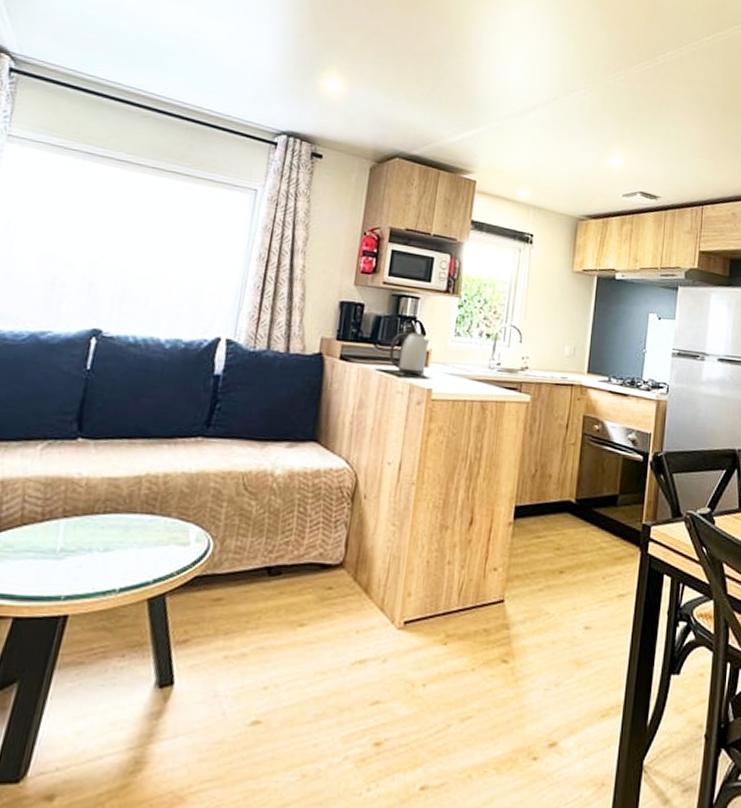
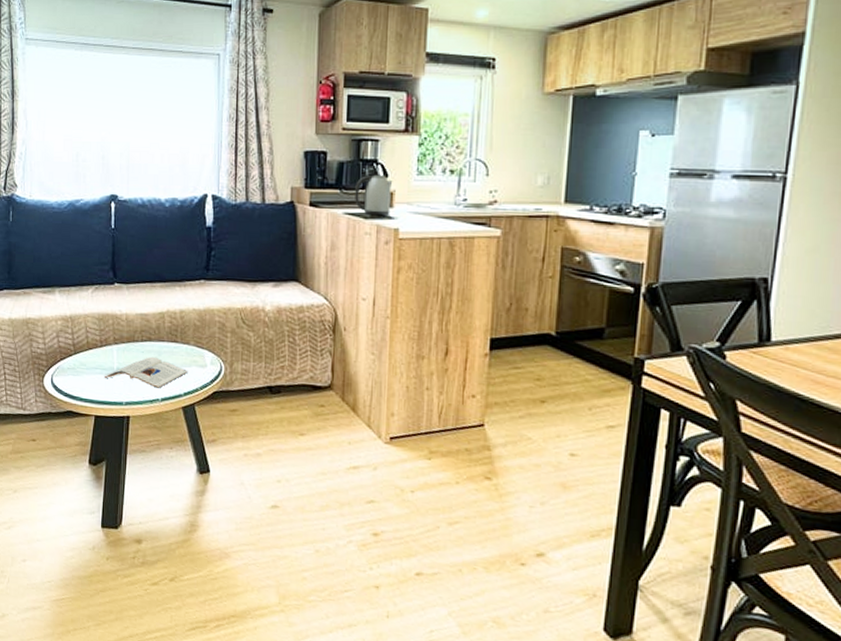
magazine: none [38,533,163,575] -> present [104,356,188,388]

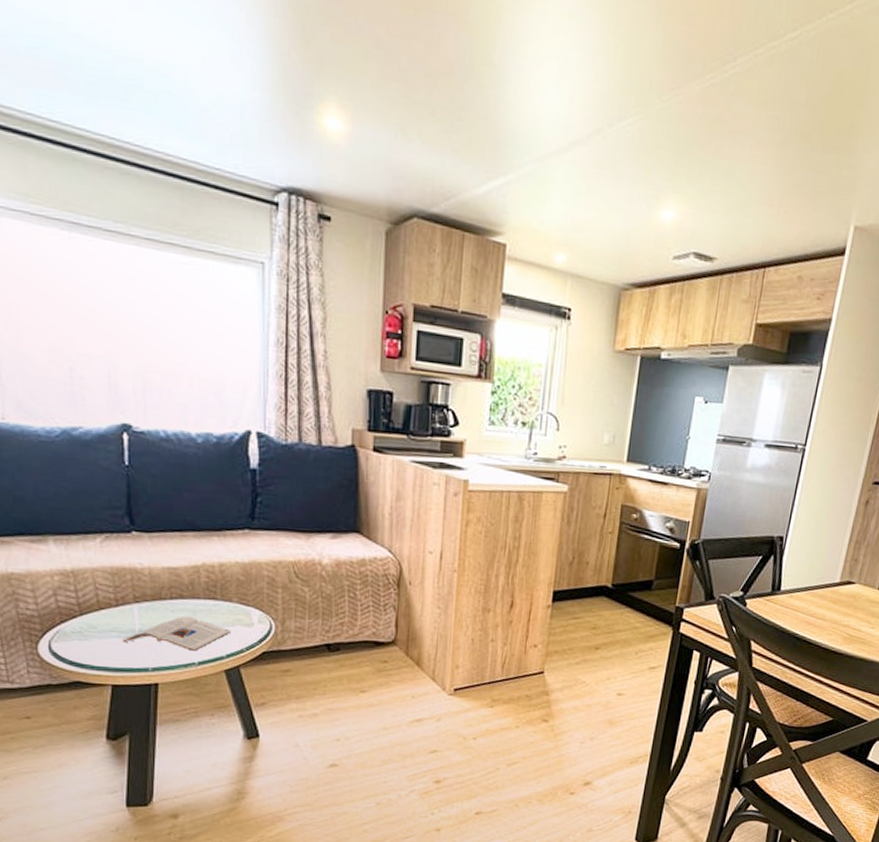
kettle: present [355,174,393,216] -> none [423,421,464,467]

